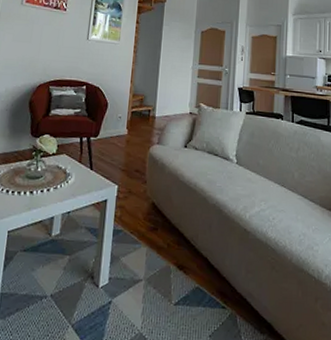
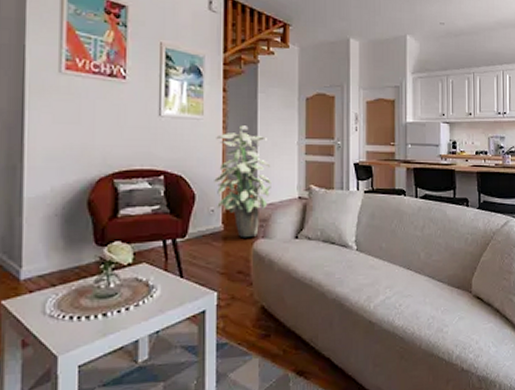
indoor plant: none [123,50,168,143] -> present [214,125,271,238]

